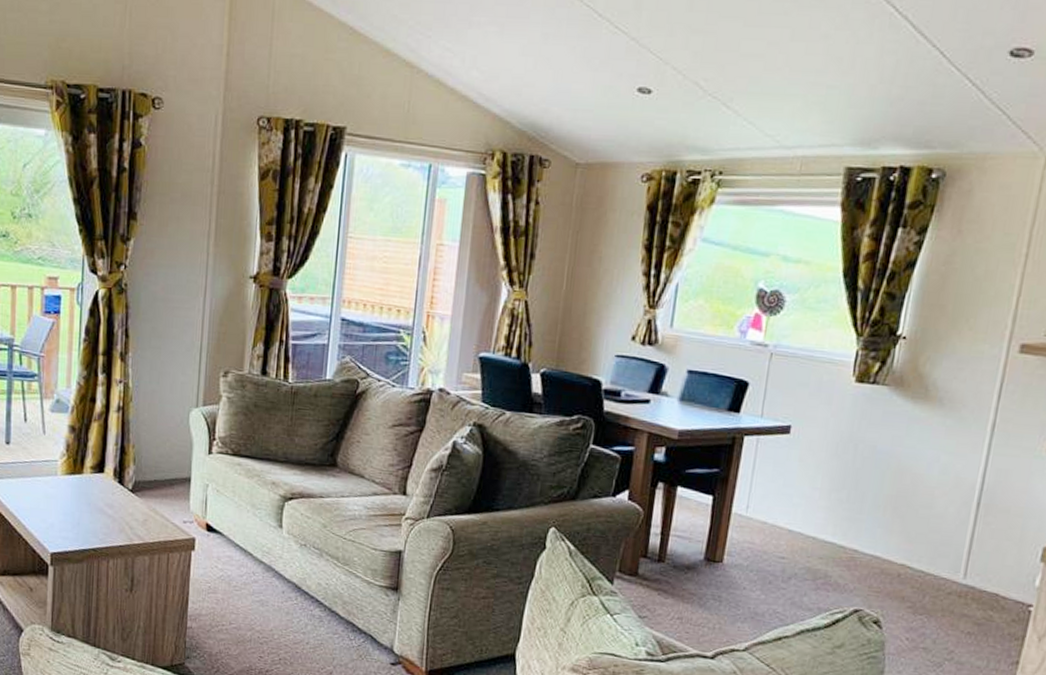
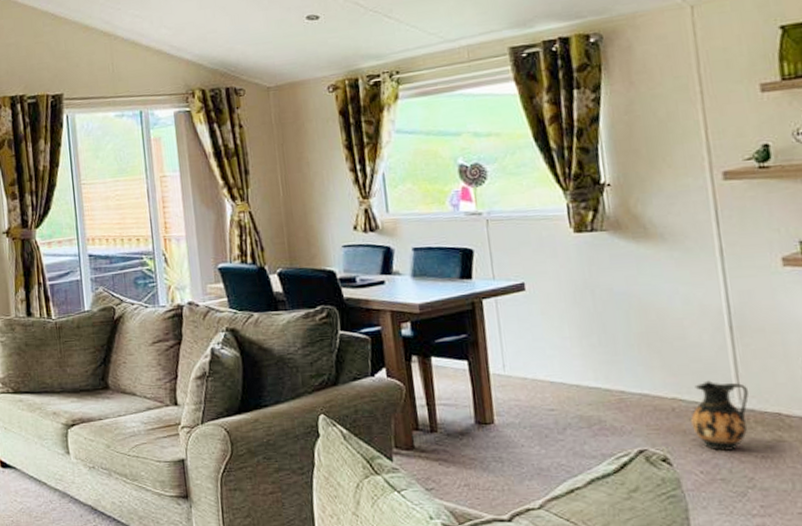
ceramic jug: none [911,552,975,623] -> present [691,380,749,451]

